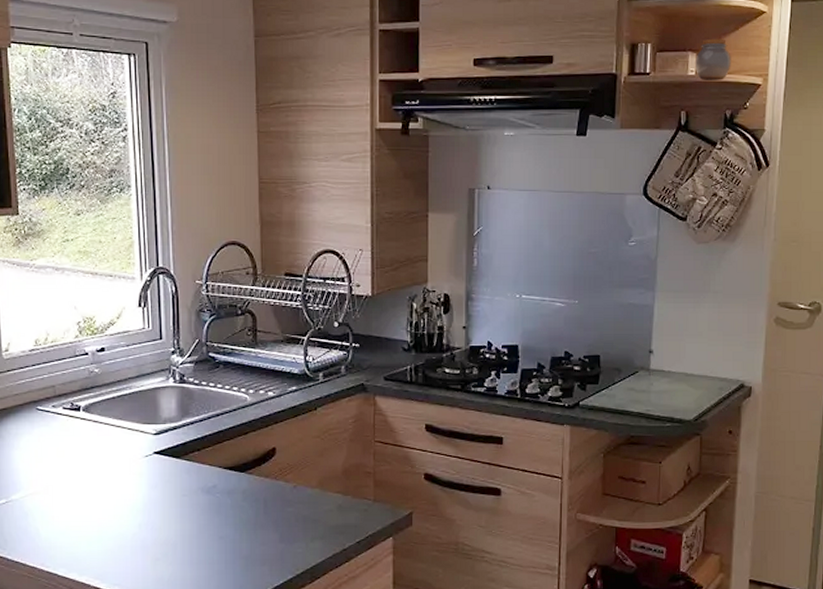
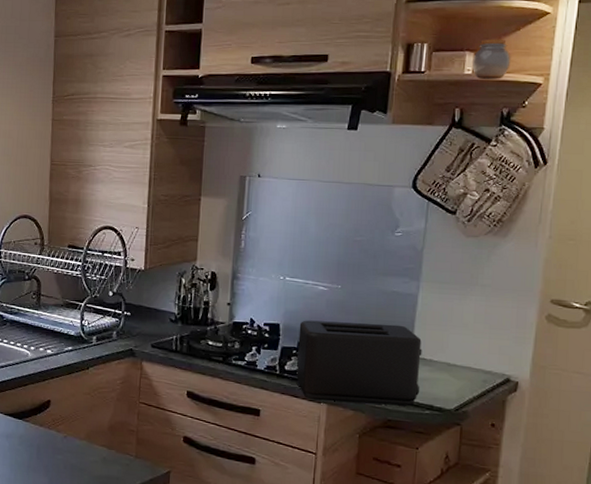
toaster: none [538,338,661,423] -> present [296,320,422,407]

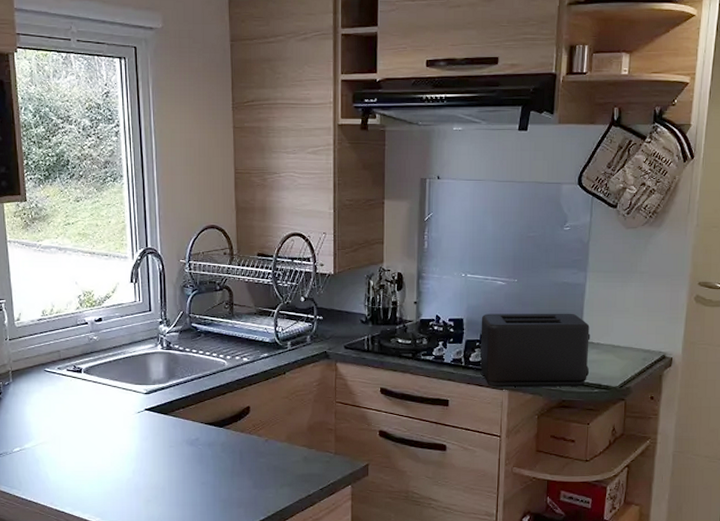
jar: present [471,39,511,79] -> none [627,40,662,79]

